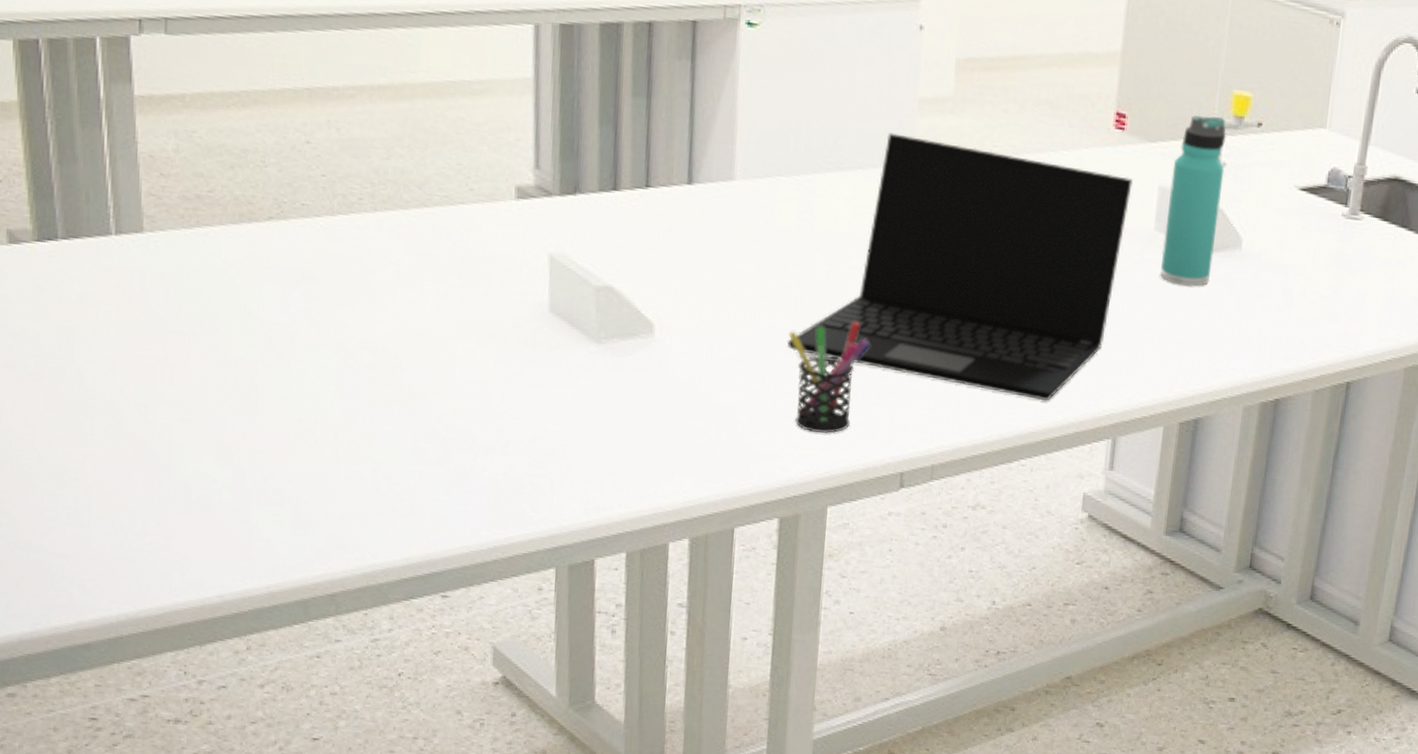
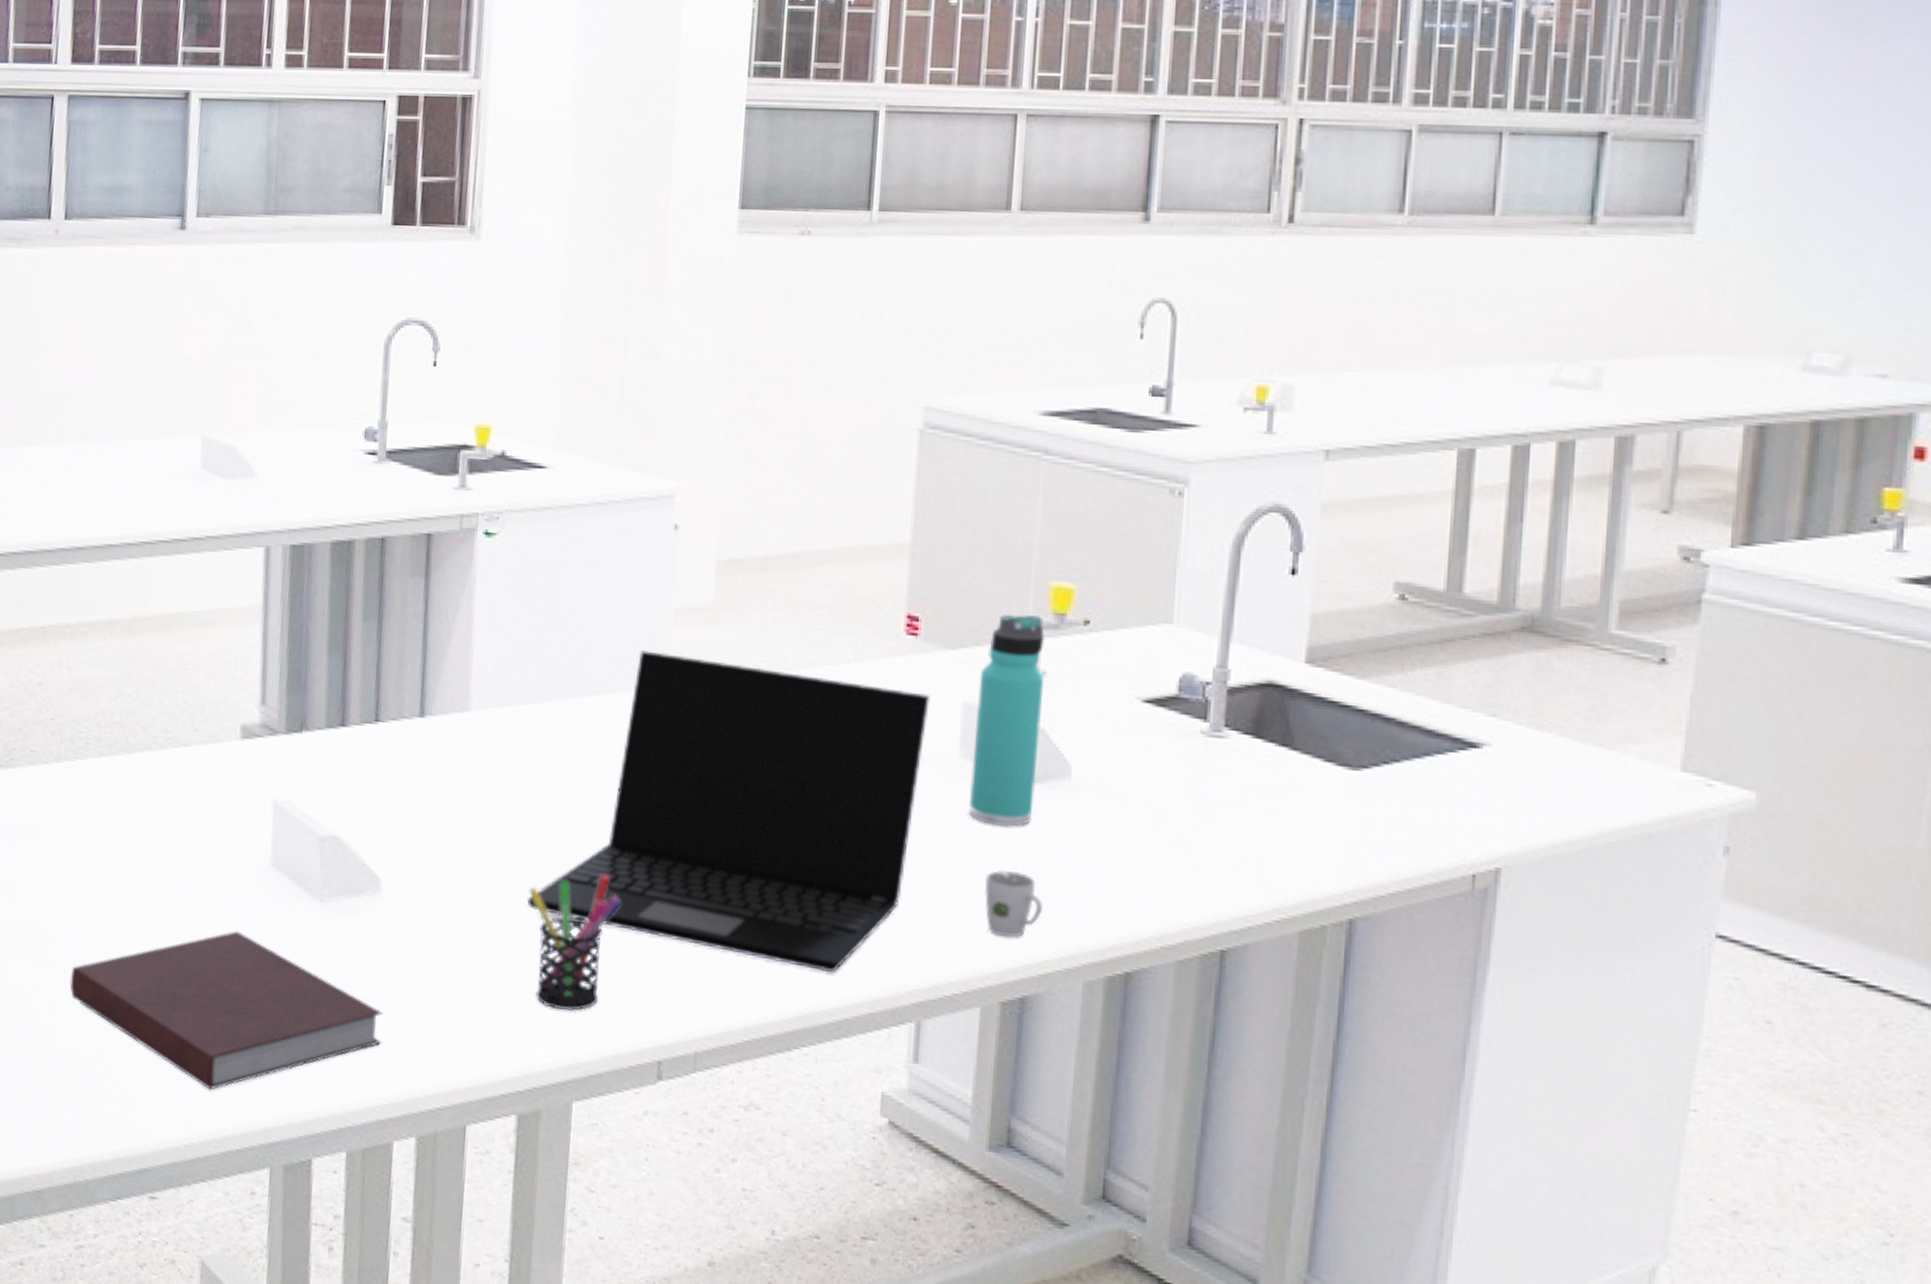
notebook: none [354,368,658,505] -> present [70,931,383,1090]
cup: none [1170,320,1215,373] -> present [984,869,1043,938]

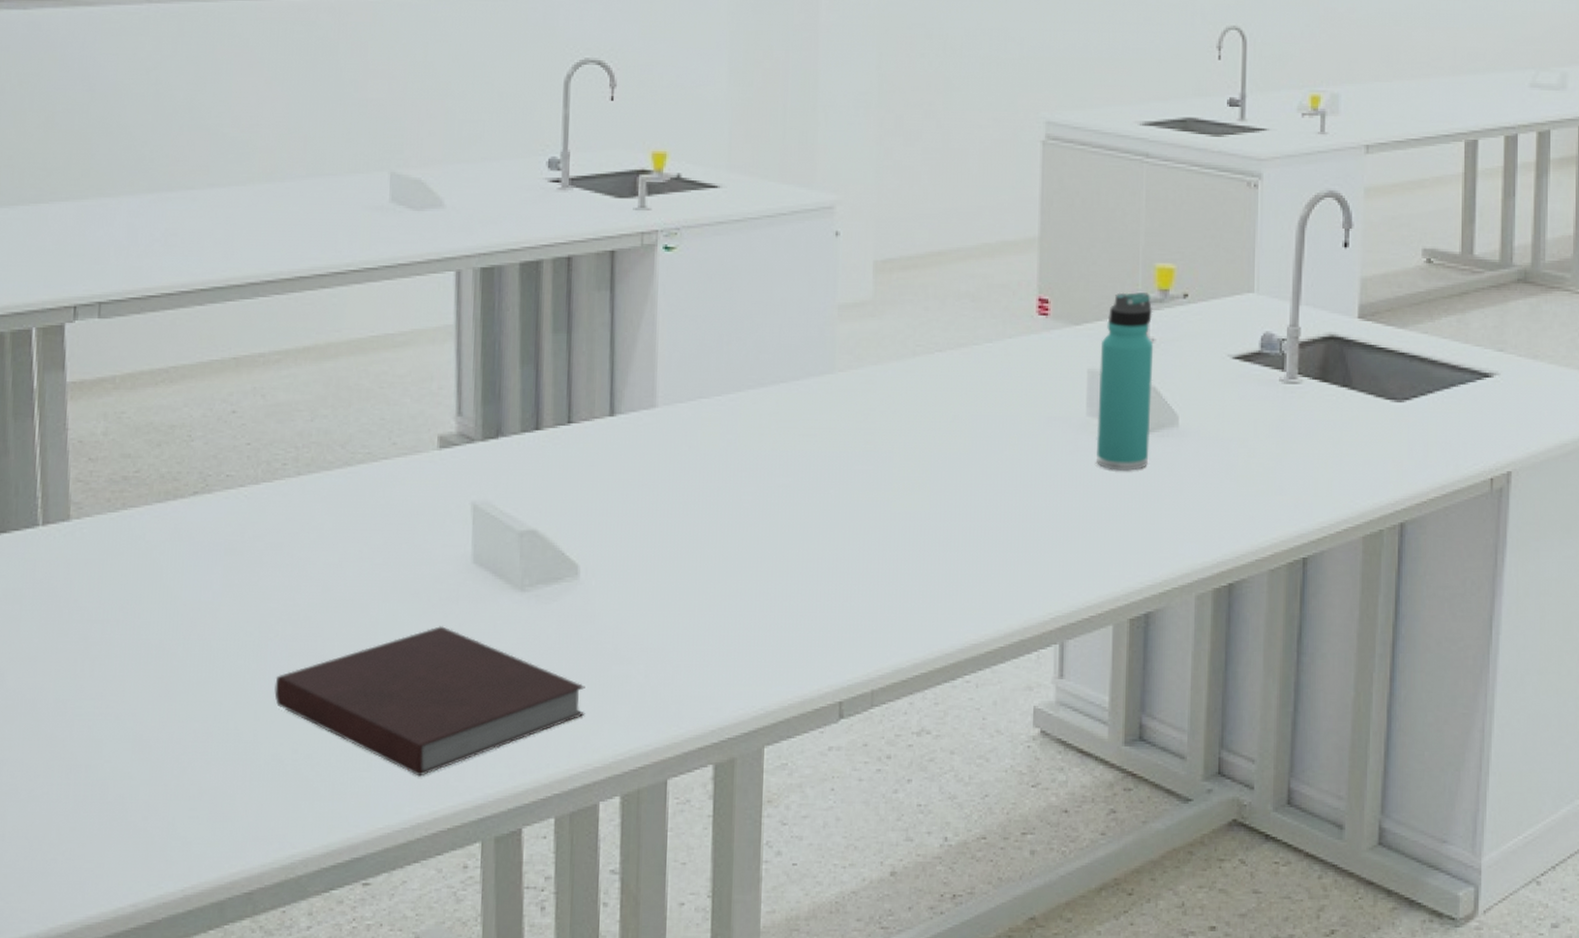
laptop: present [526,650,930,972] -> none [715,343,1060,608]
pen holder: present [528,875,620,1012] -> none [717,543,800,667]
cup: present [984,869,1043,938] -> none [1111,507,1160,564]

